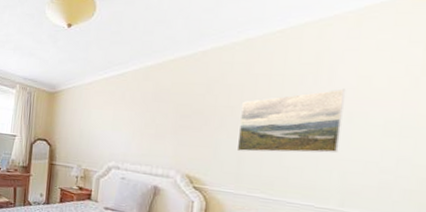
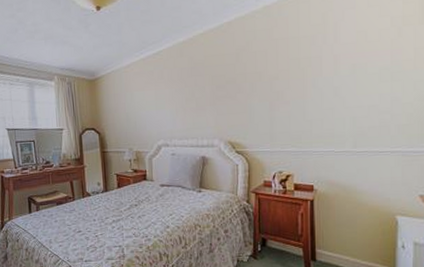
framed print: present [236,88,345,154] -> none [266,44,348,113]

